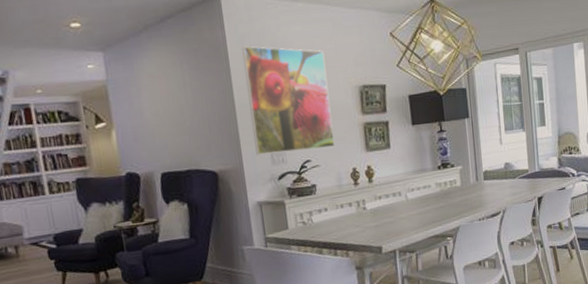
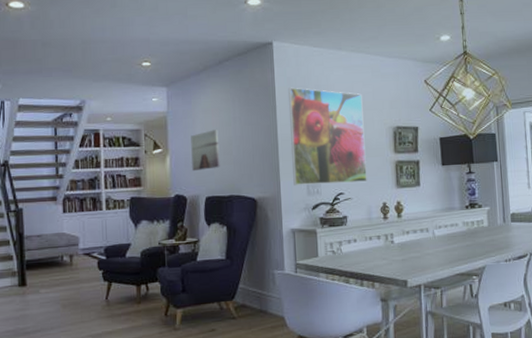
wall art: none [137,98,174,146] -> present [191,129,220,172]

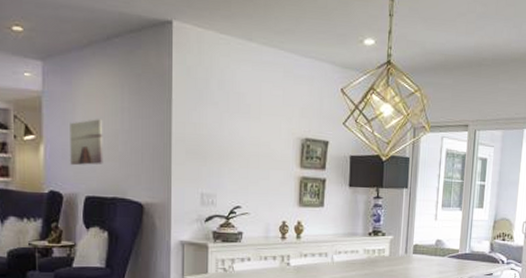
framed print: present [288,87,367,185] -> none [186,78,271,196]

